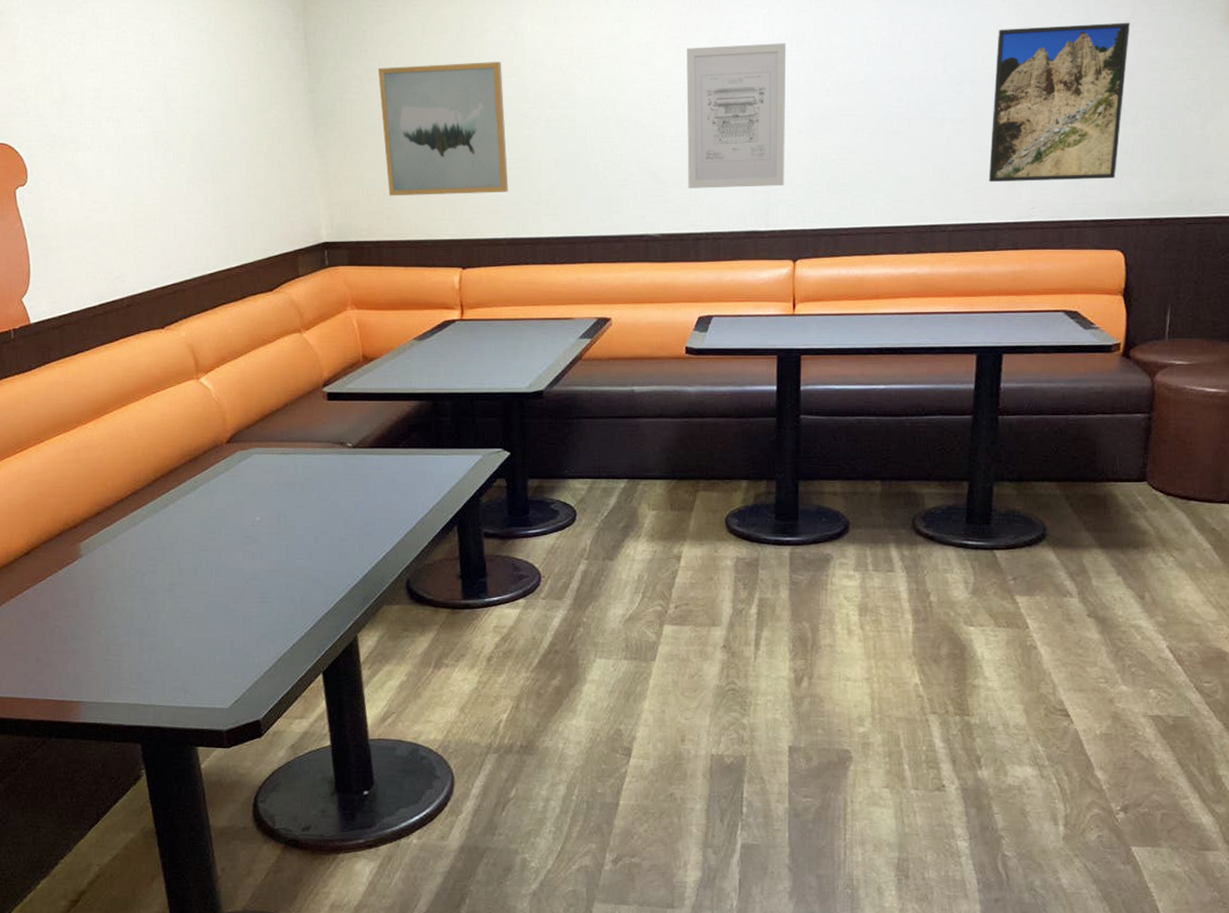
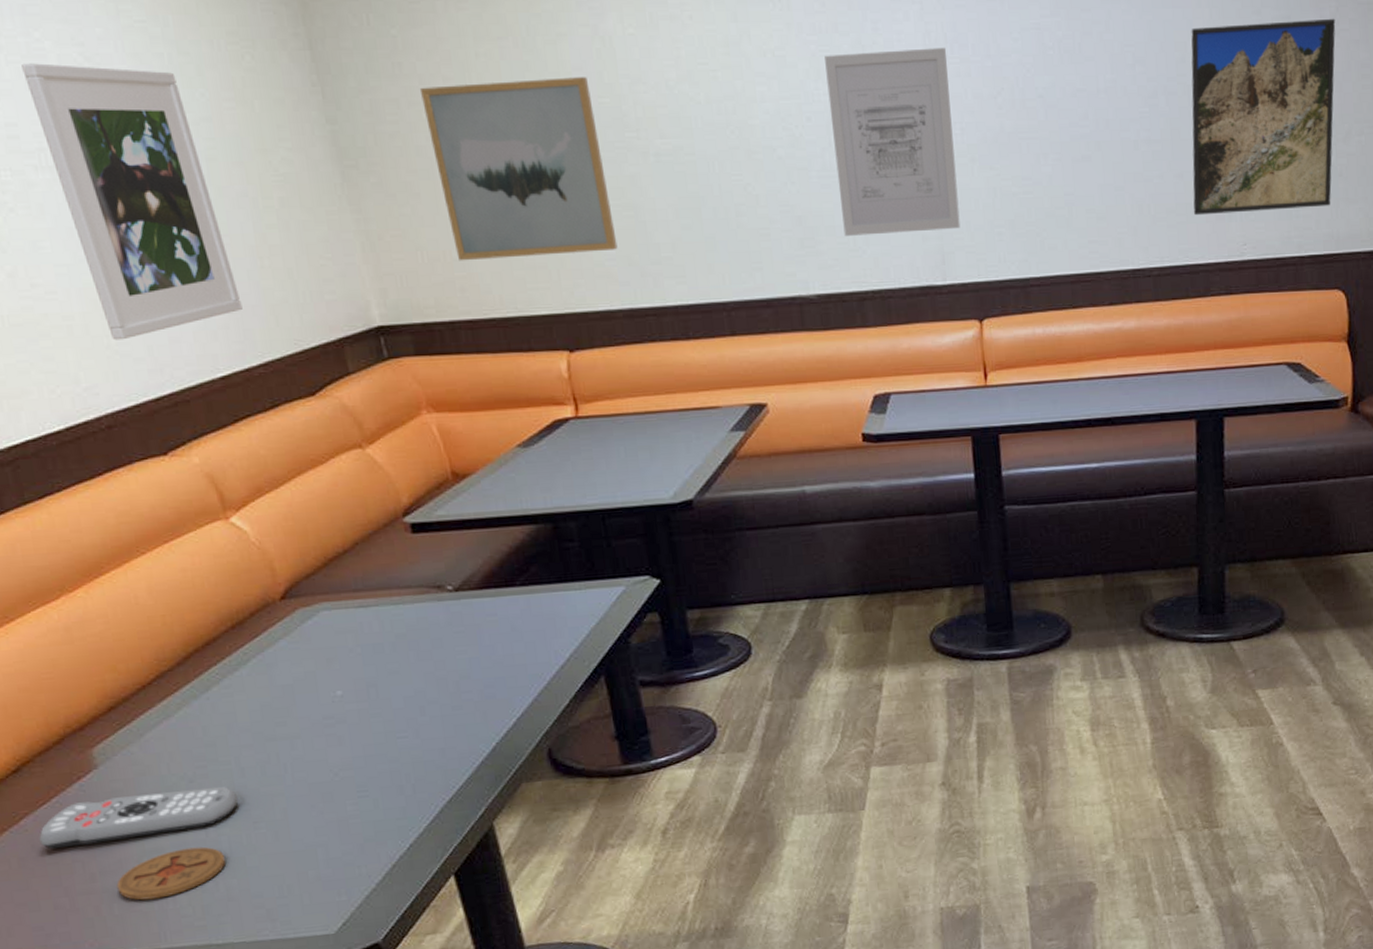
remote control: none [34,581,175,616] -> present [39,786,239,850]
coaster: none [81,626,159,663] -> present [116,846,226,901]
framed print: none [111,47,231,243] -> present [22,63,243,341]

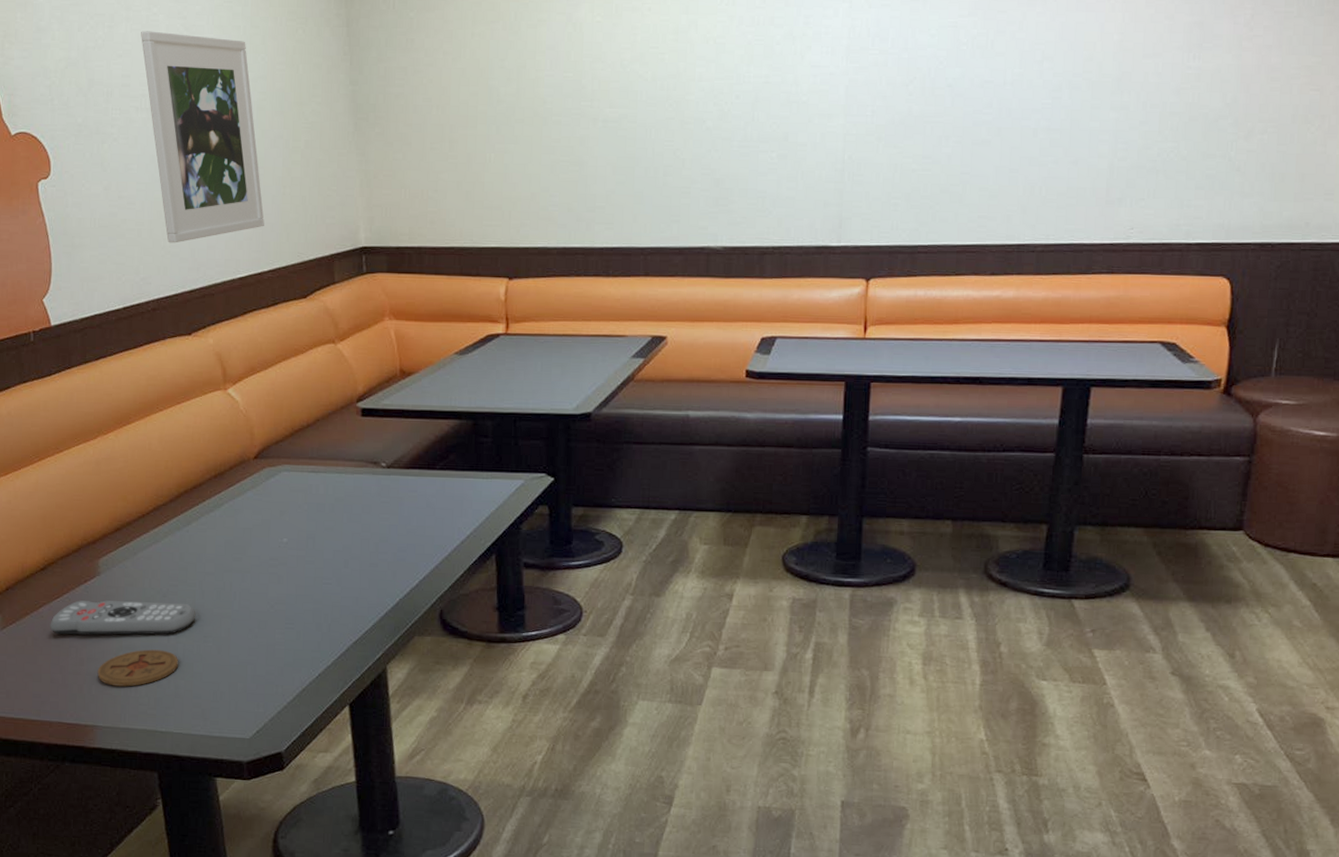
wall art: present [419,77,618,261] -> none [424,55,561,199]
wall art: present [824,47,961,236] -> none [755,40,867,199]
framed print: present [1191,18,1336,216] -> none [1083,25,1250,200]

